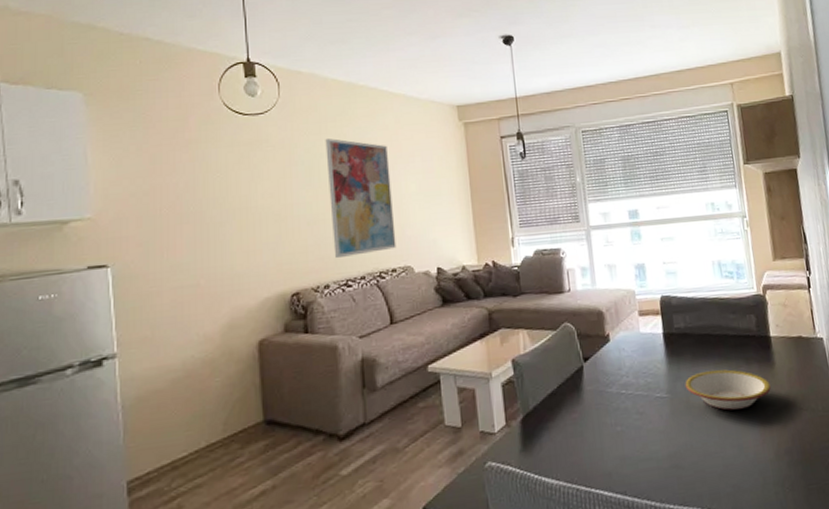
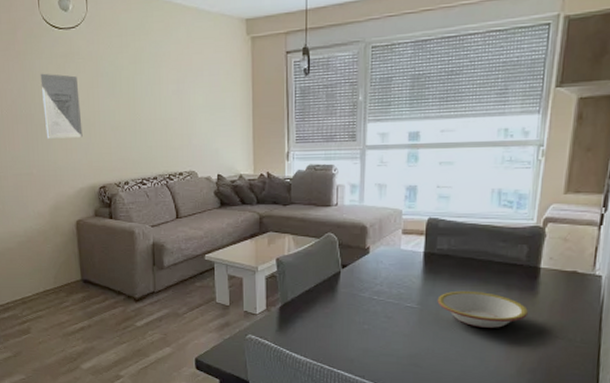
wall art: none [216,163,270,240] -> present [40,73,83,139]
wall art: present [325,138,397,259] -> none [126,52,184,161]

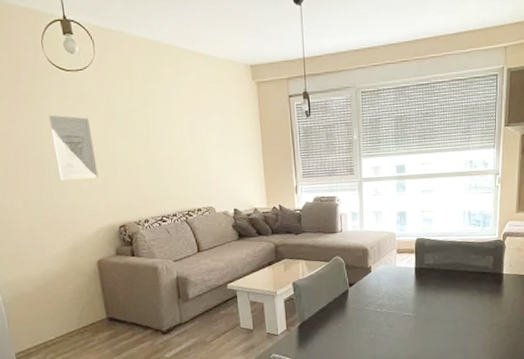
bowl: present [437,290,528,328] -> none [428,297,496,327]

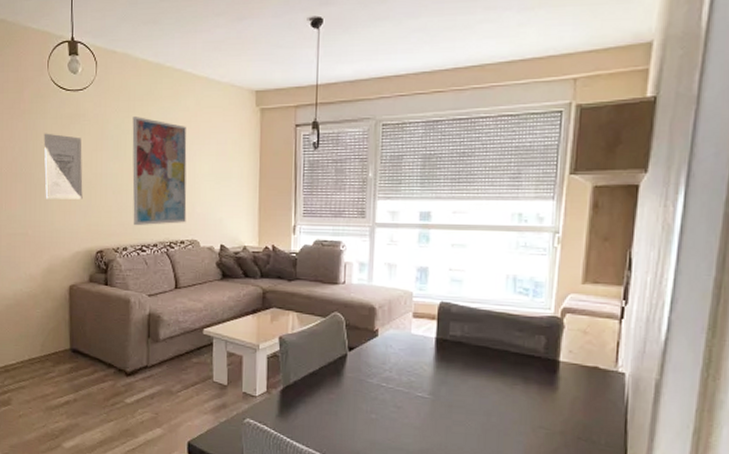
wall art: none [137,94,201,199] -> present [132,117,187,226]

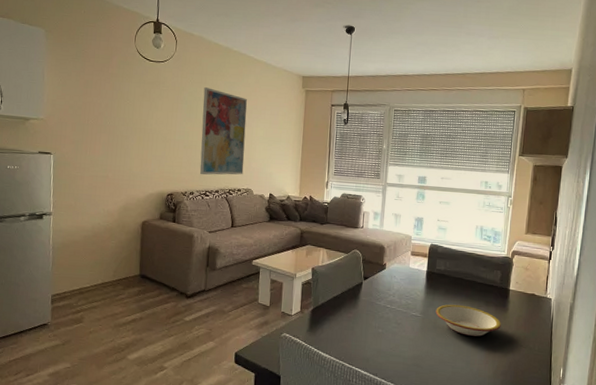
wall art: present [43,133,83,200] -> none [125,94,160,151]
bowl: none [450,381,547,425] -> present [435,304,501,337]

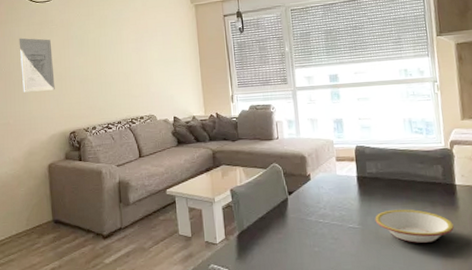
wall art: none [125,94,160,151] -> present [19,38,55,92]
wall art: present [199,87,247,175] -> none [92,19,144,108]

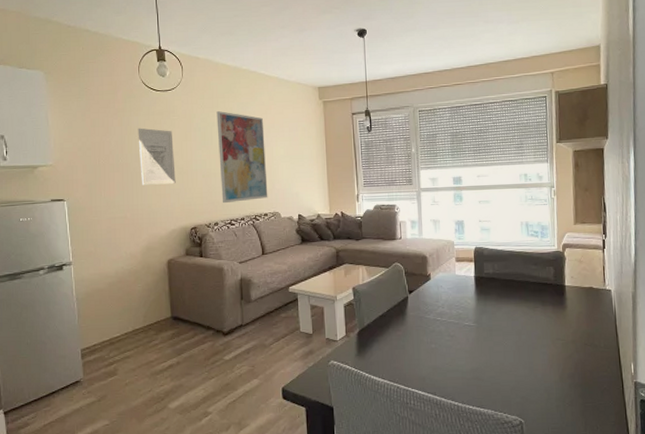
wall art: none [92,19,144,108] -> present [216,111,268,204]
bowl: present [375,209,454,243] -> none [489,308,561,340]

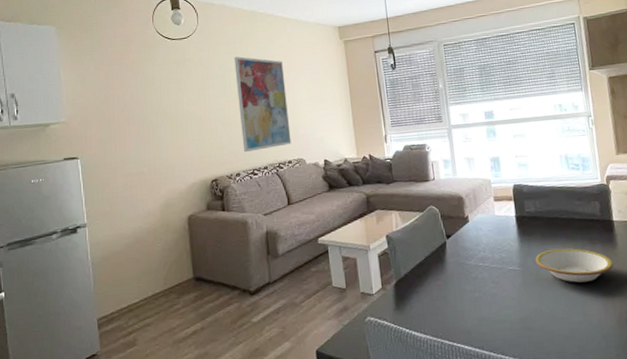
wall art: present [137,128,176,185] -> none [153,78,194,138]
bowl: none [489,308,561,340] -> present [535,248,613,283]

